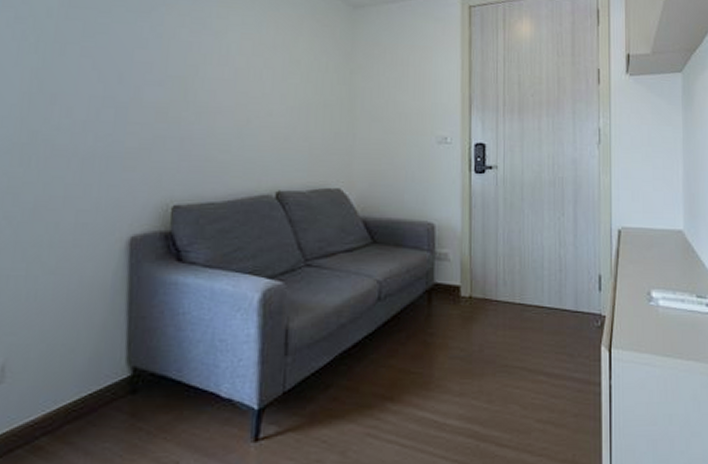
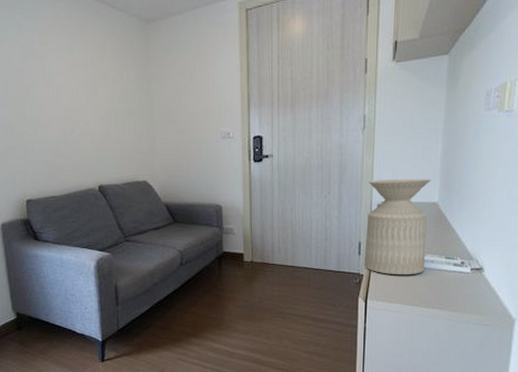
side table: none [605,201,675,318] -> present [364,179,431,275]

